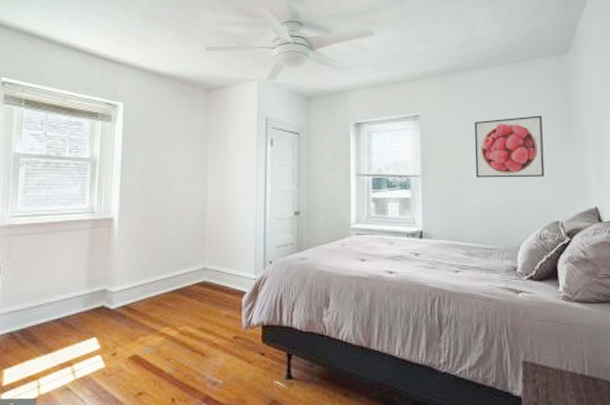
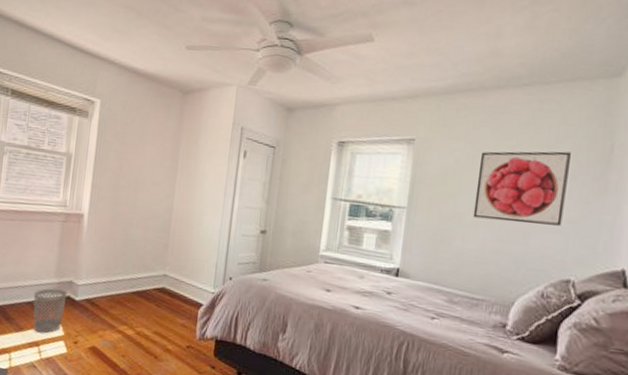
wastebasket: none [62,300,101,351] -> present [33,288,68,333]

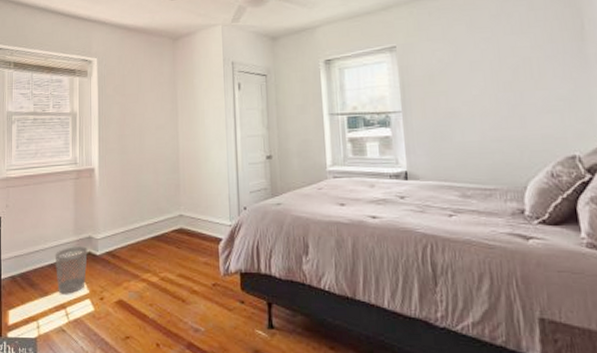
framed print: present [472,151,571,226] -> none [462,34,553,111]

